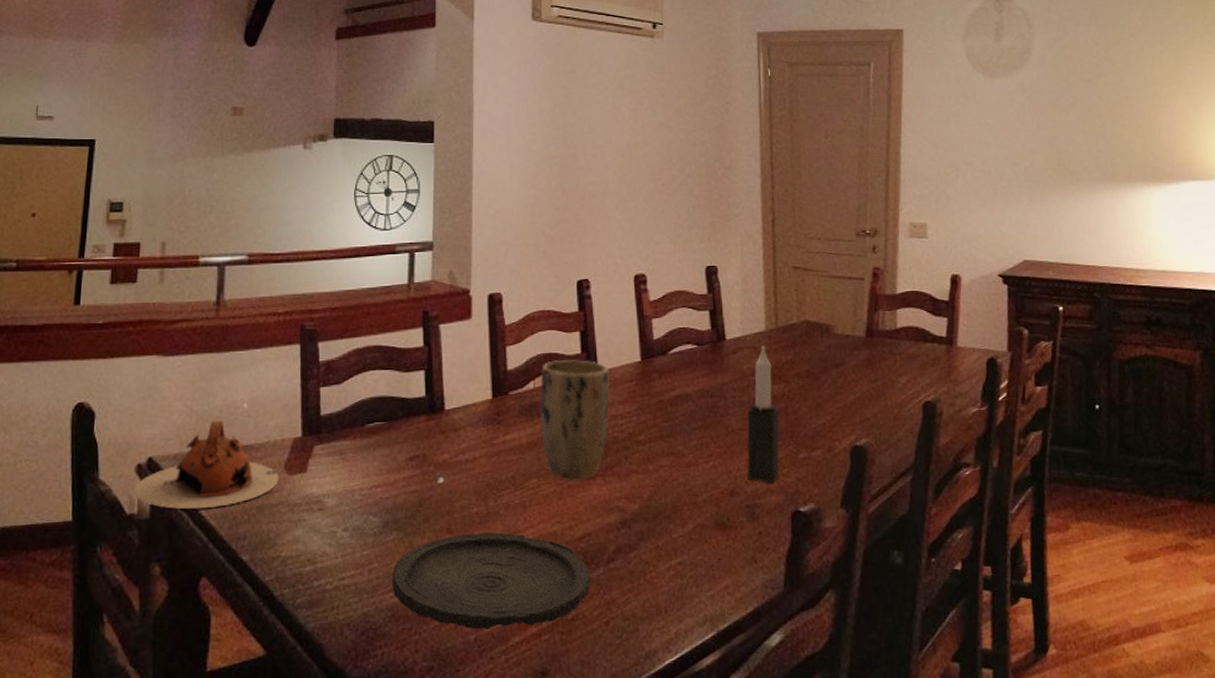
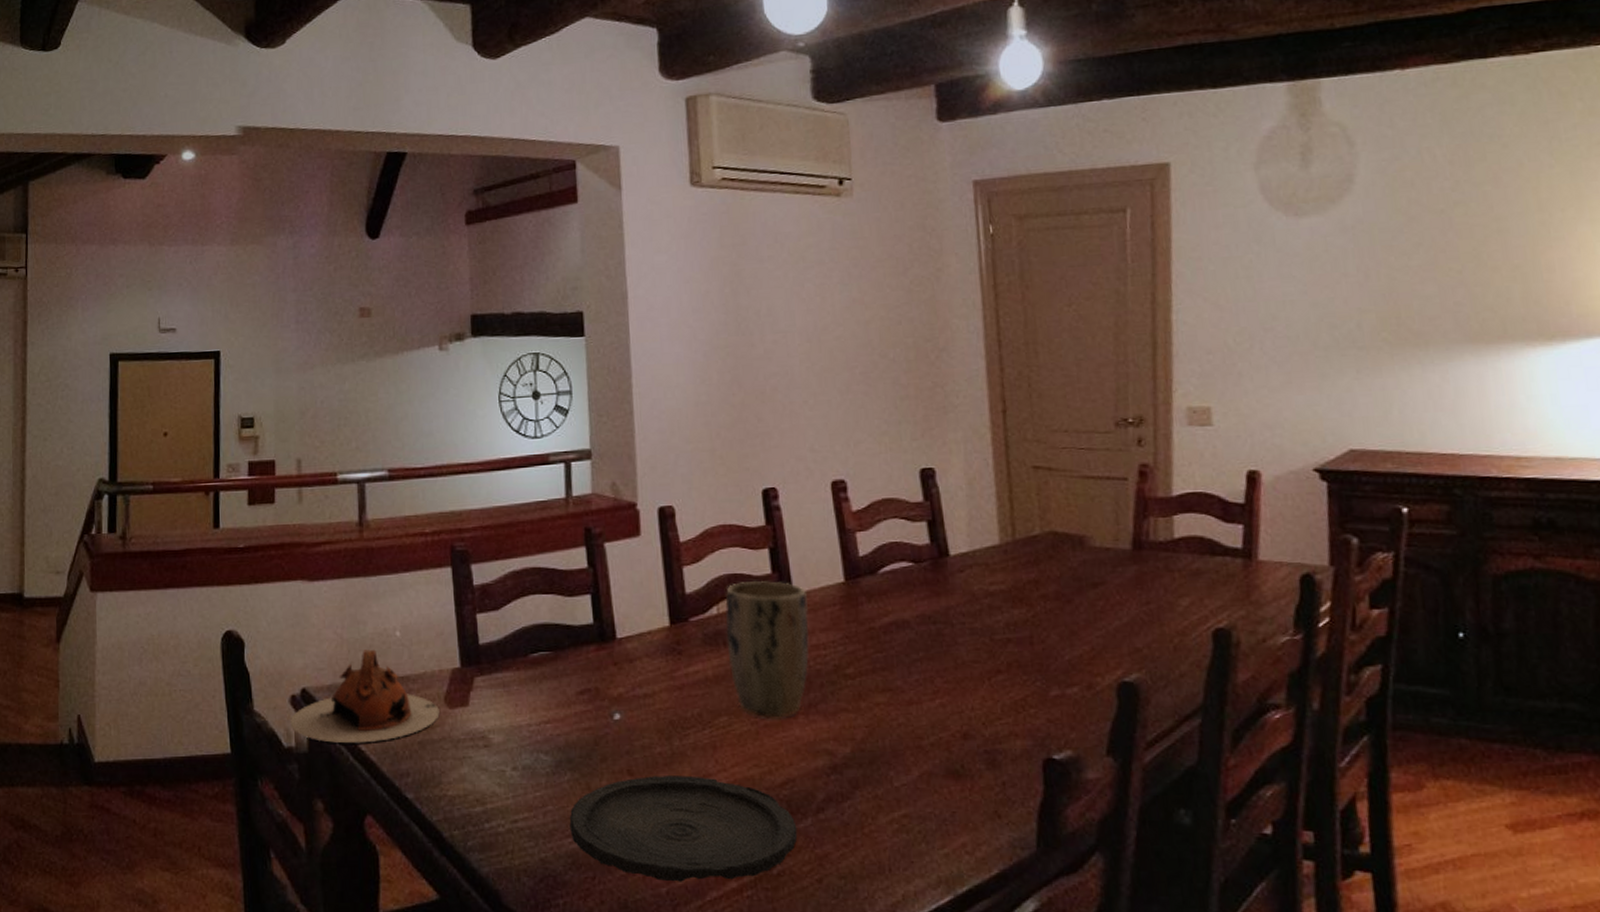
candle: present [747,346,779,484] -> none [981,562,1025,726]

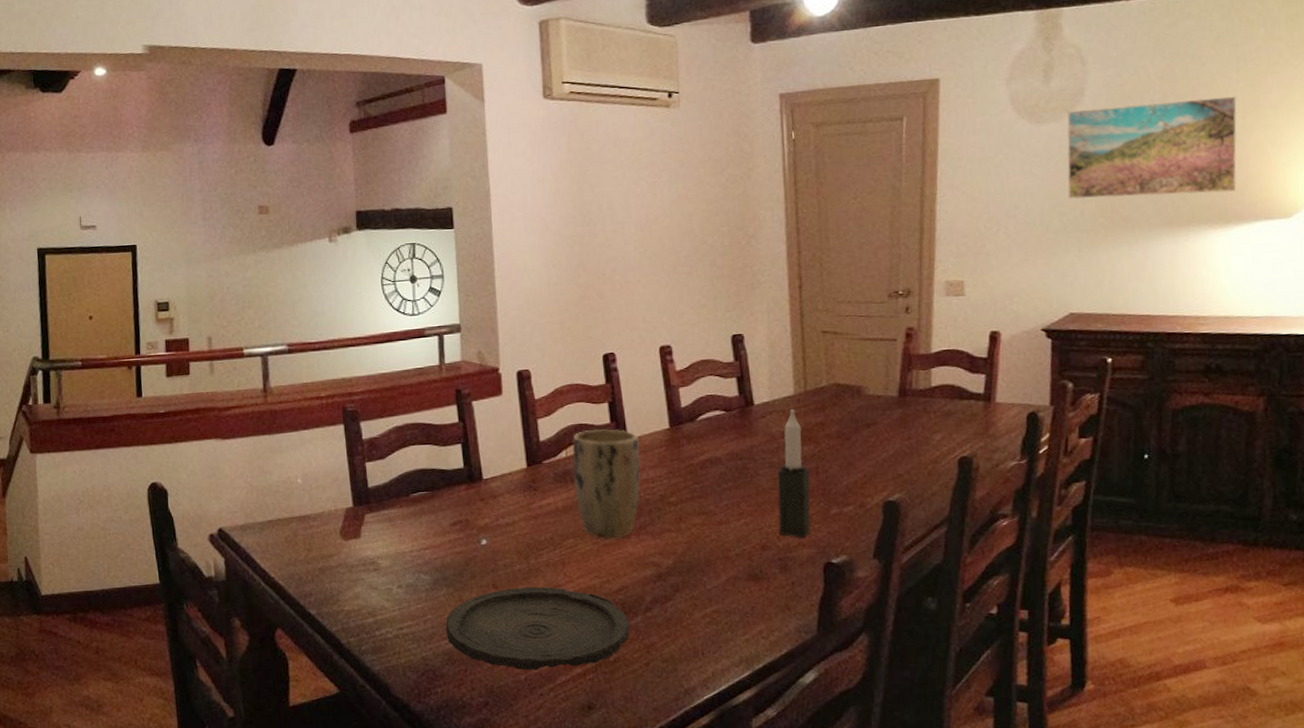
teapot: present [290,649,440,744] -> none [209,494,336,572]
candle: none [981,562,1025,726] -> present [777,409,811,538]
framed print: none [1333,183,1559,309] -> present [1067,96,1237,200]

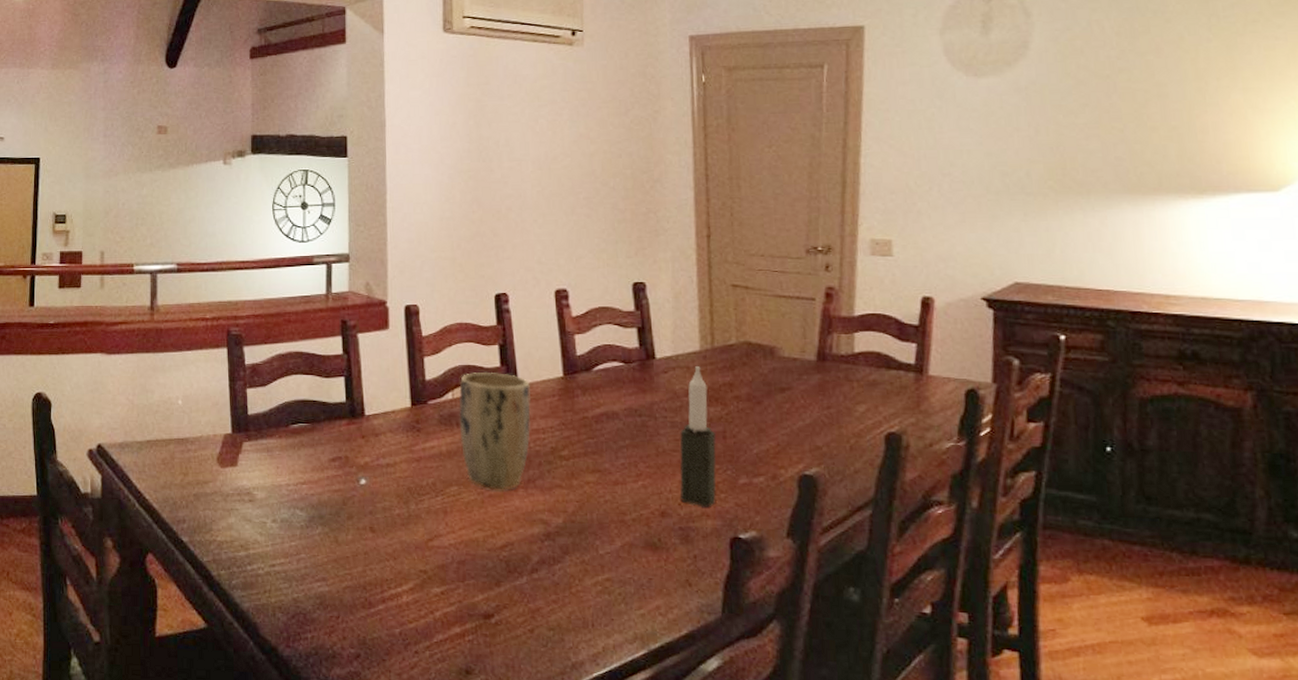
plate: present [445,586,630,671] -> none [319,534,514,626]
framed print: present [1067,96,1237,200] -> none [1009,55,1212,161]

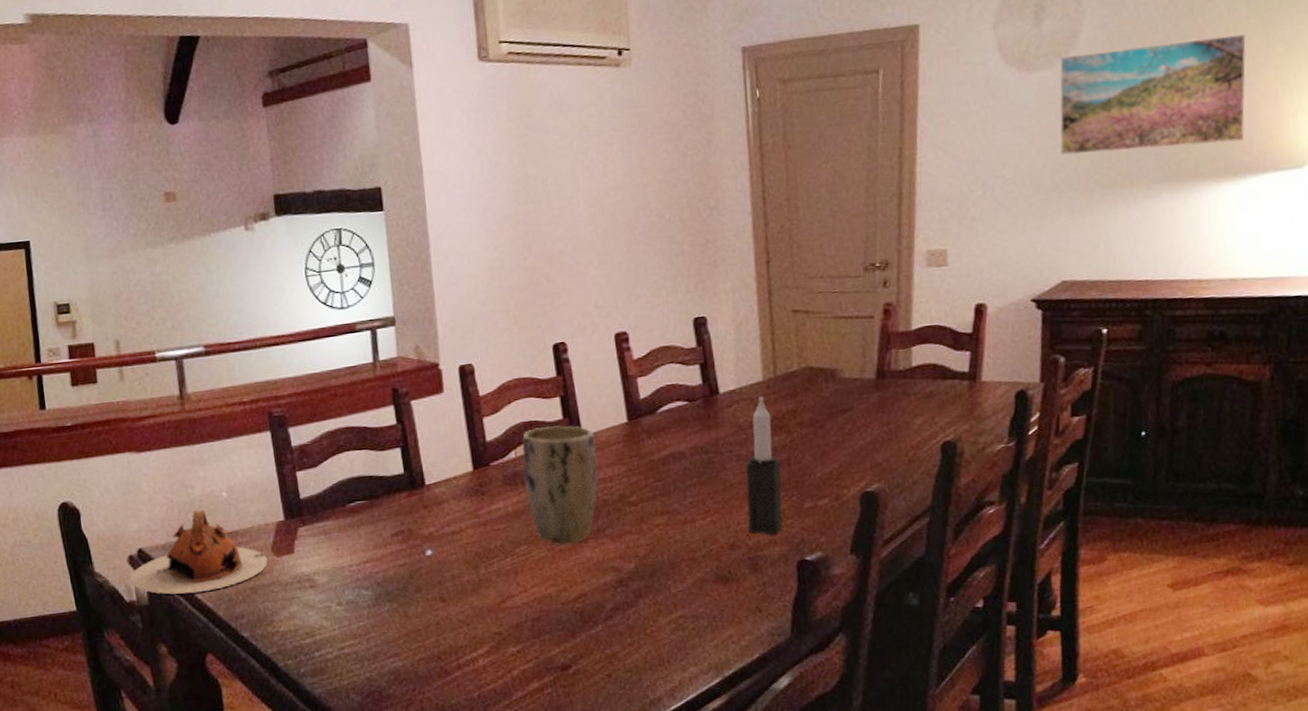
teapot: none [87,414,213,493] -> present [129,510,268,595]
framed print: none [1009,55,1212,161] -> present [1059,34,1246,156]

